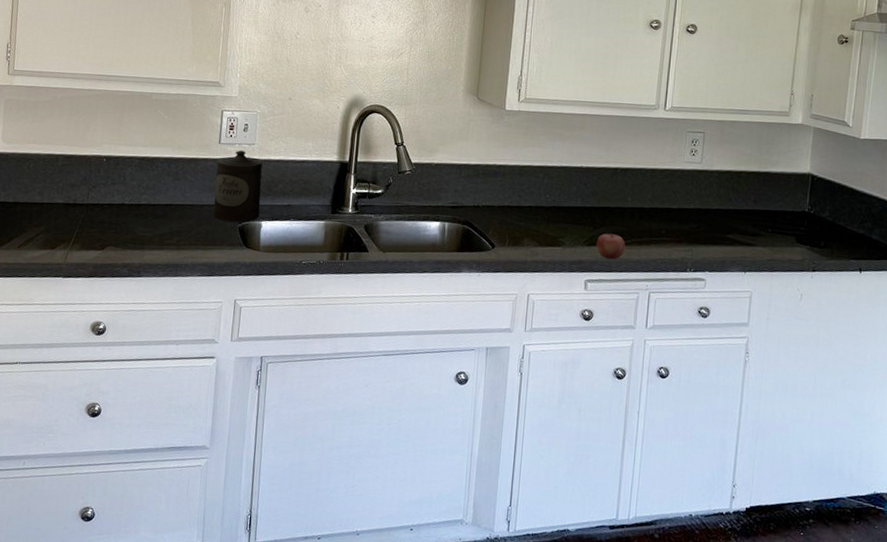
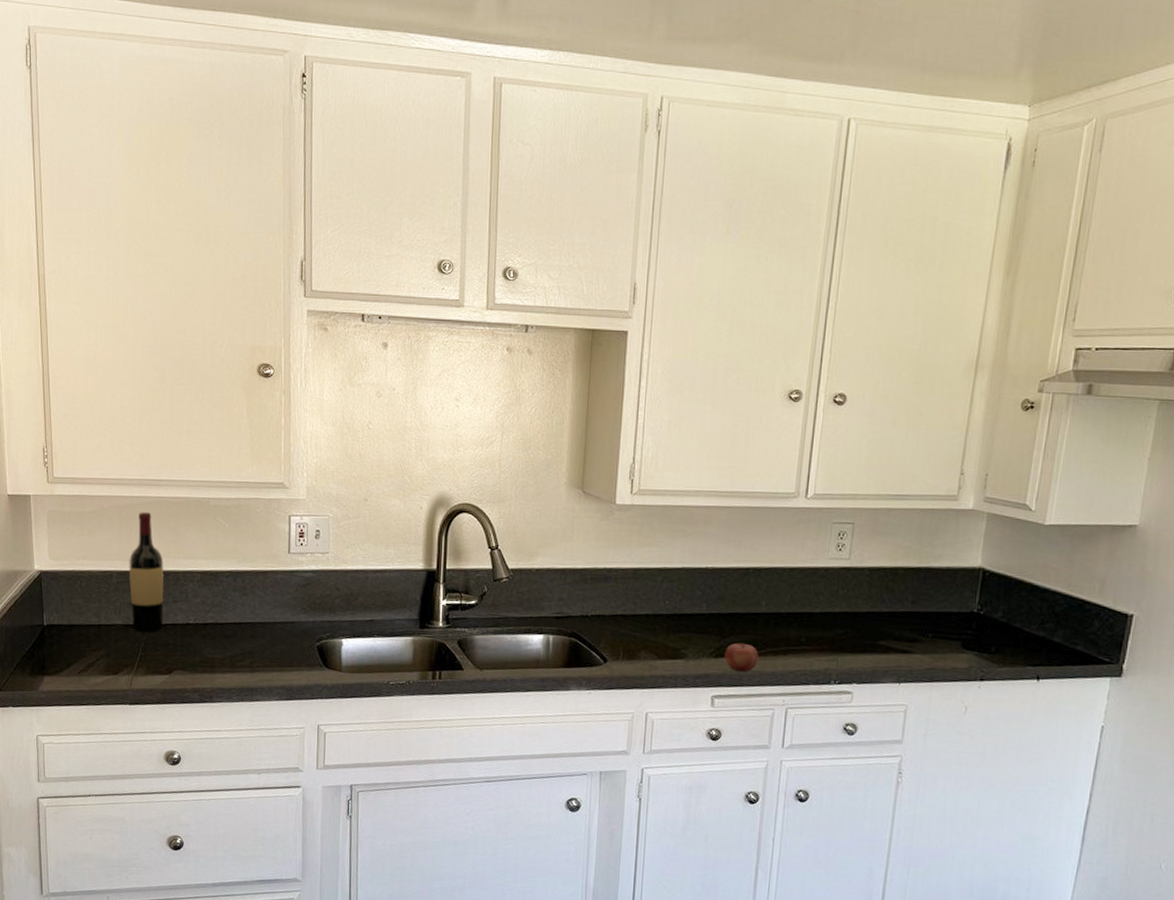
wine bottle: none [72,103,107,212] -> present [129,512,164,633]
canister: present [213,150,263,222] -> none [287,560,340,641]

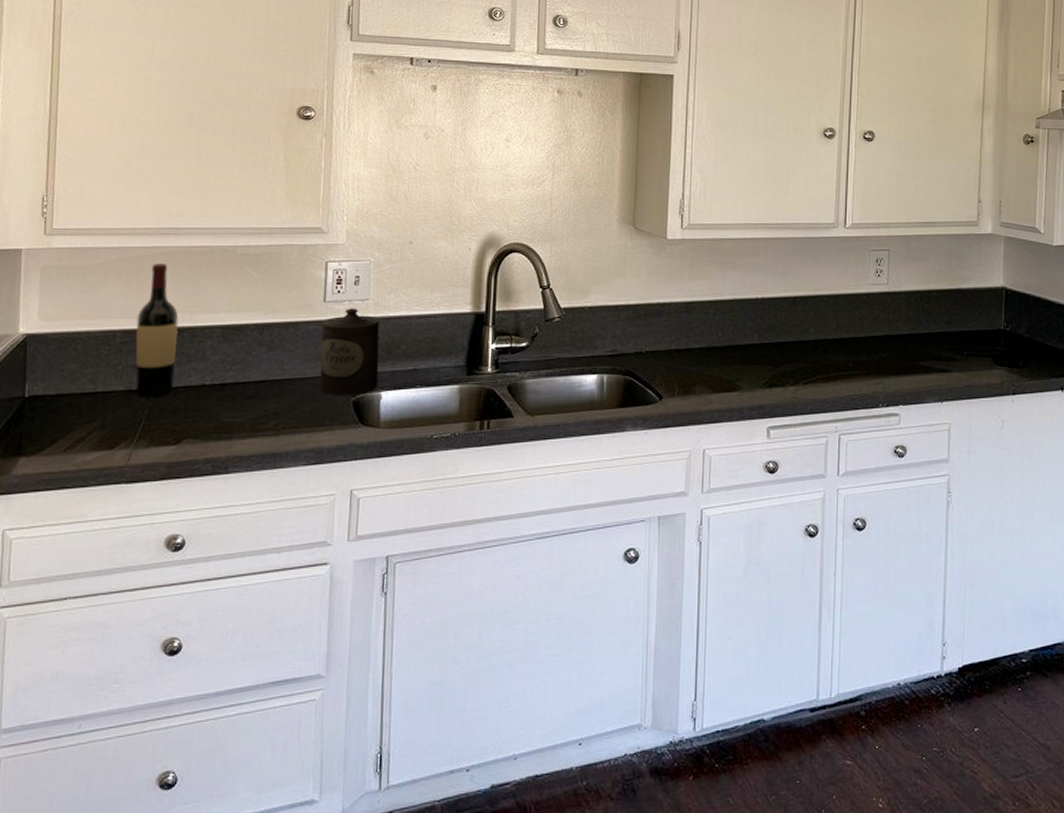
canister: none [287,560,340,641] -> present [320,308,380,396]
fruit: present [724,642,759,672] -> none [777,371,810,401]

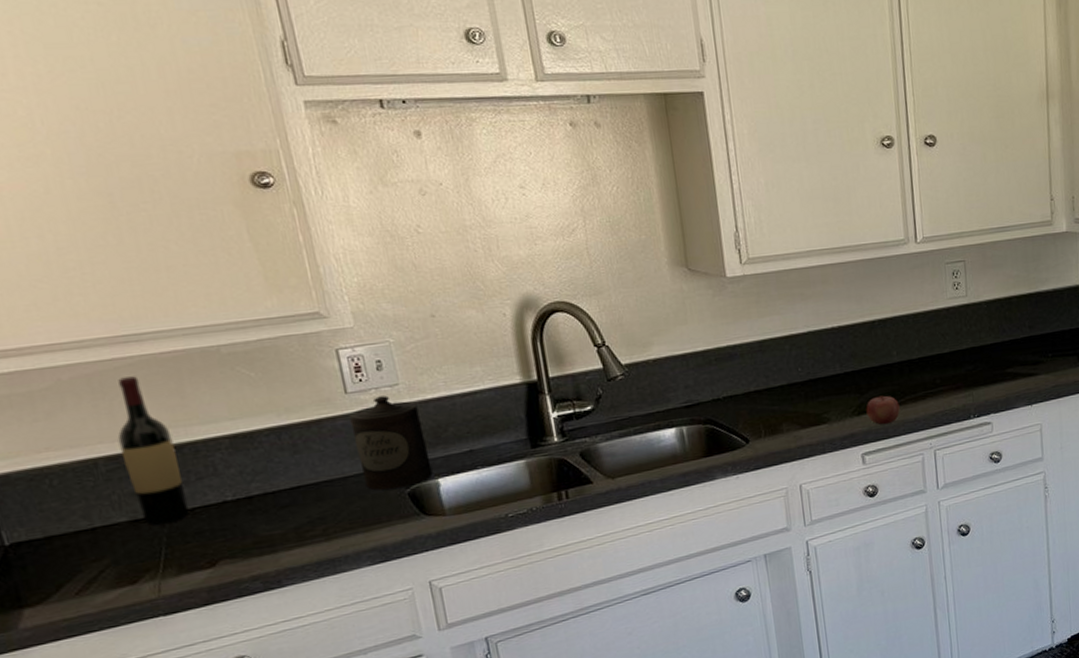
fruit: none [777,371,810,401] -> present [866,395,900,425]

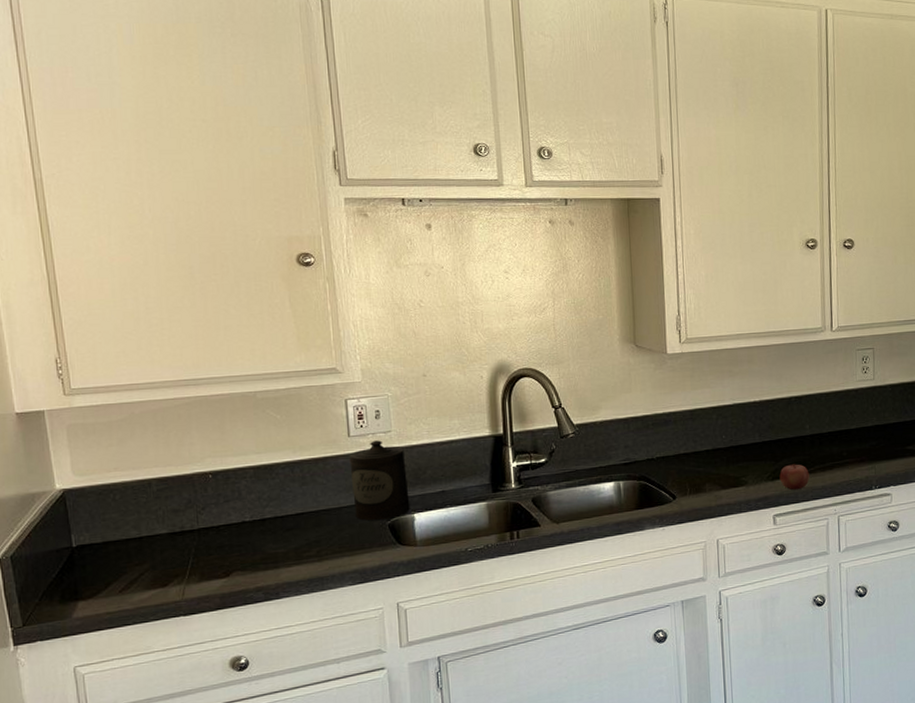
wine bottle: present [117,376,190,526] -> none [169,413,216,539]

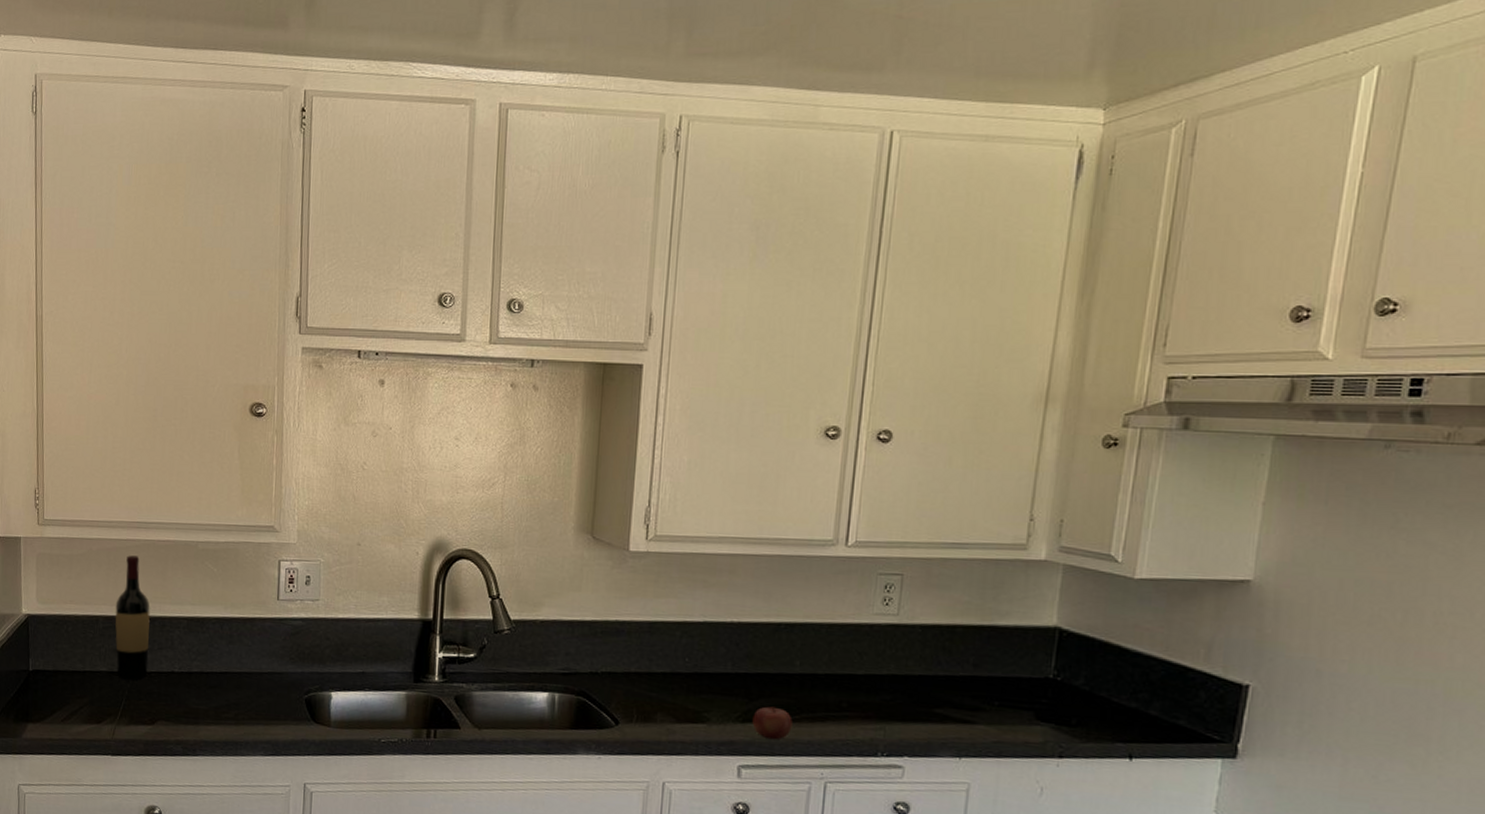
wine bottle: none [169,413,216,539] -> present [115,555,150,681]
canister: present [349,440,410,521] -> none [275,607,330,693]

